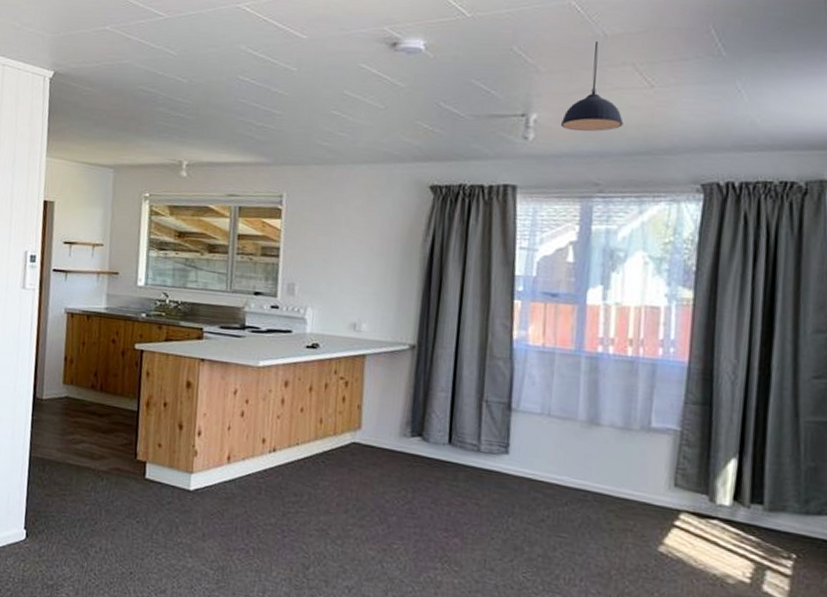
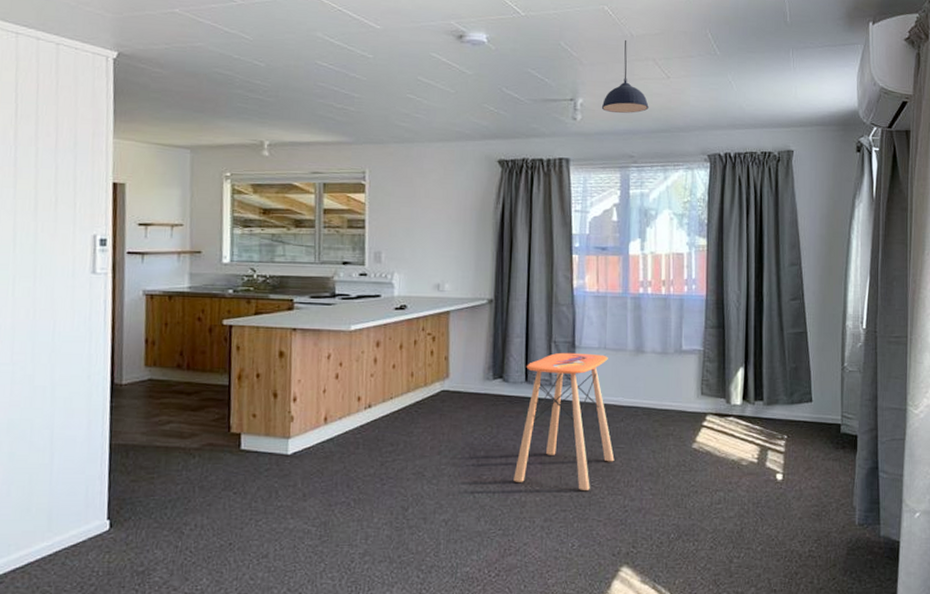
side table: none [428,414,554,582] -> present [513,352,615,490]

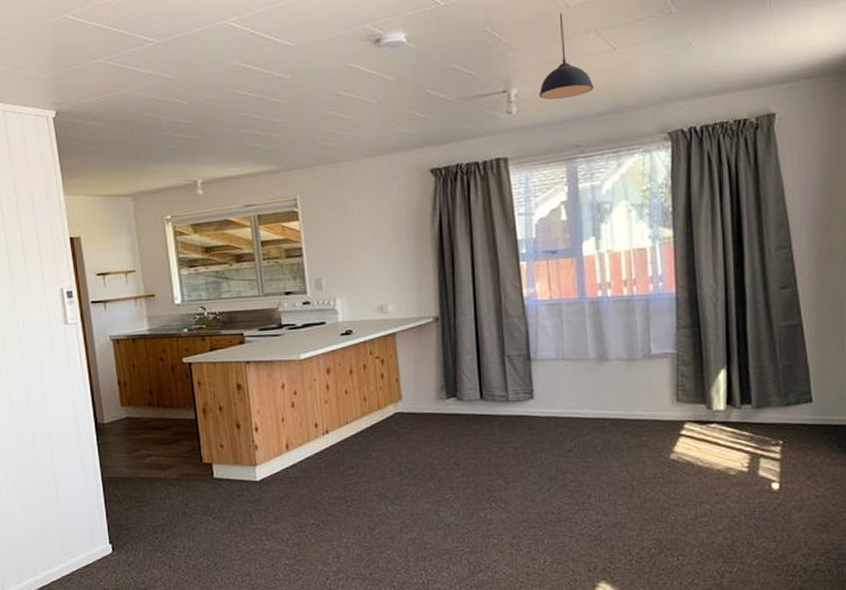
side table: present [513,352,615,490] -> none [477,365,583,506]

